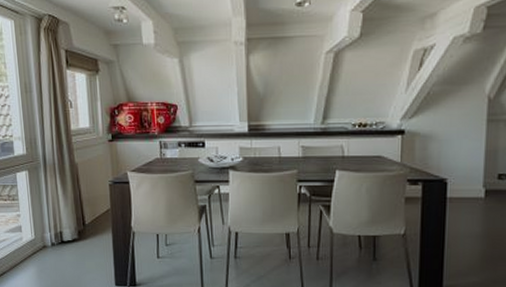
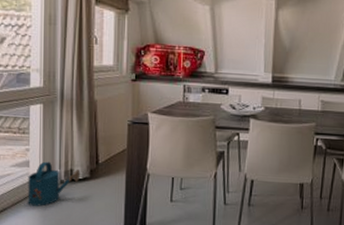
watering can: none [21,225,70,269] -> present [28,161,80,207]

